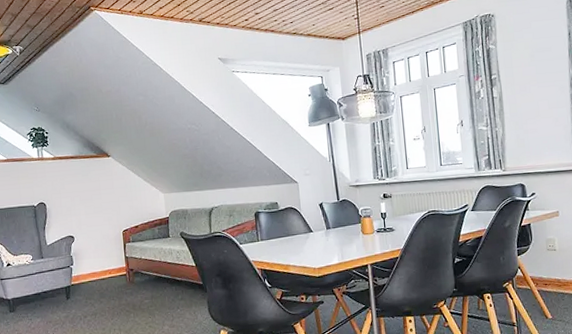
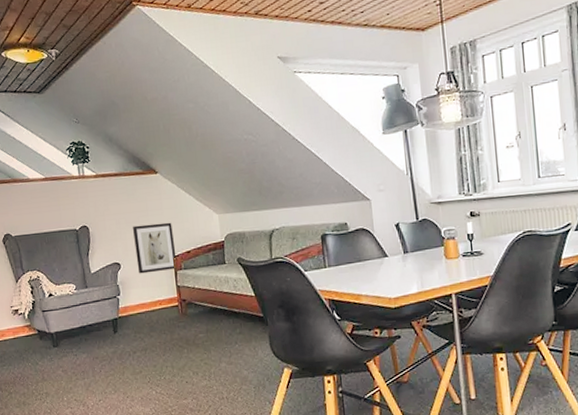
wall art: none [86,200,126,246] -> present [133,222,177,274]

